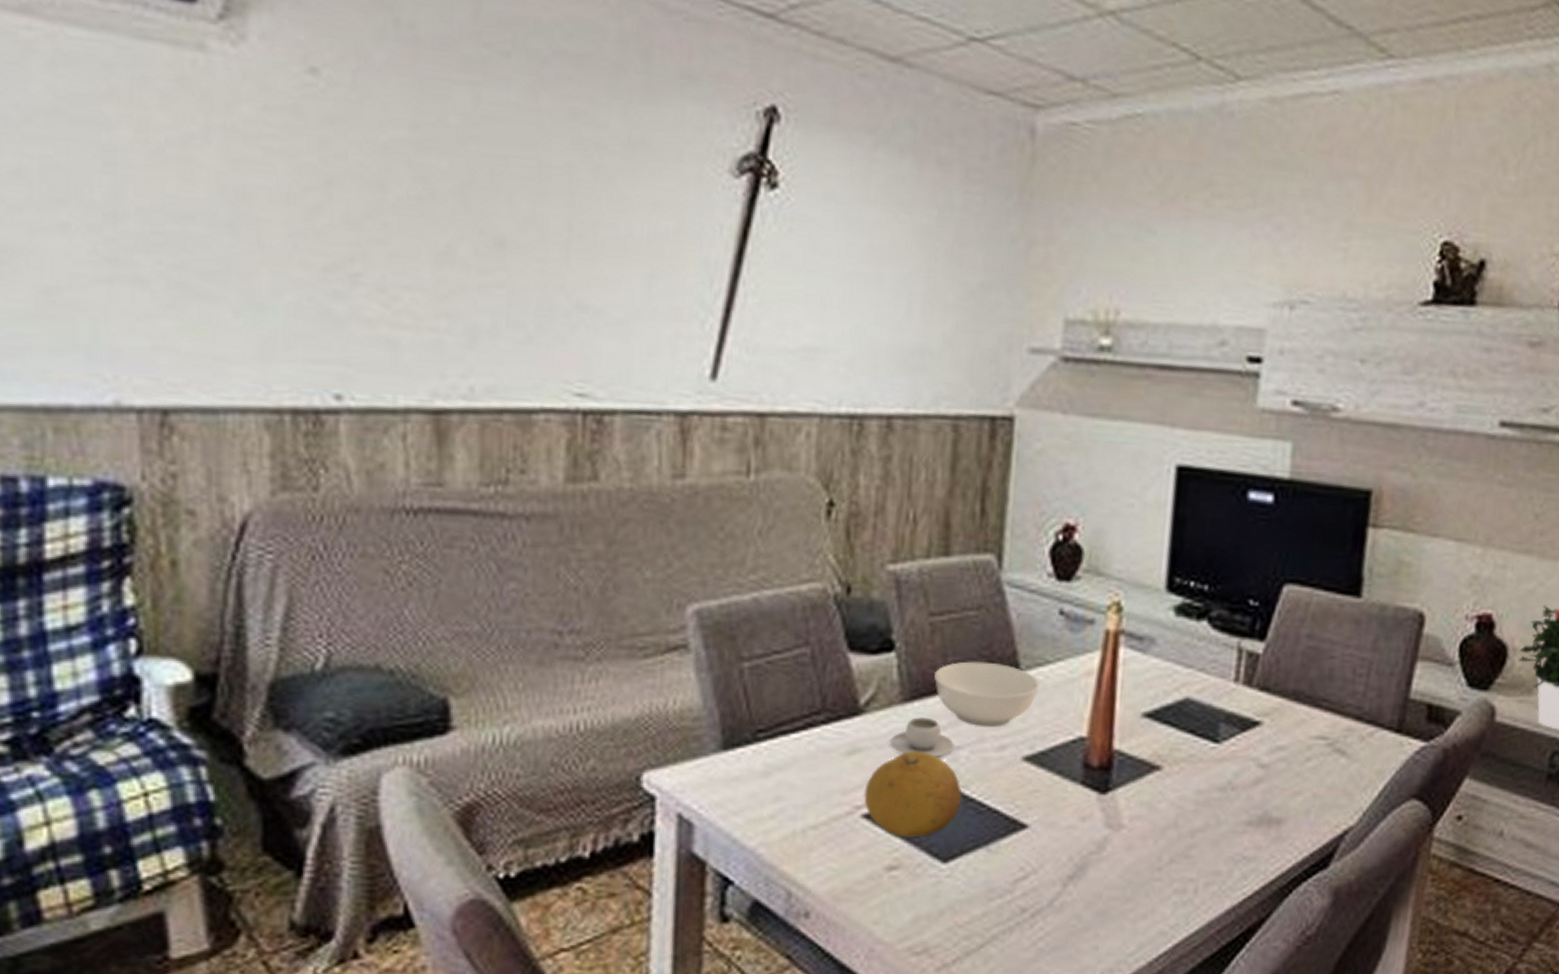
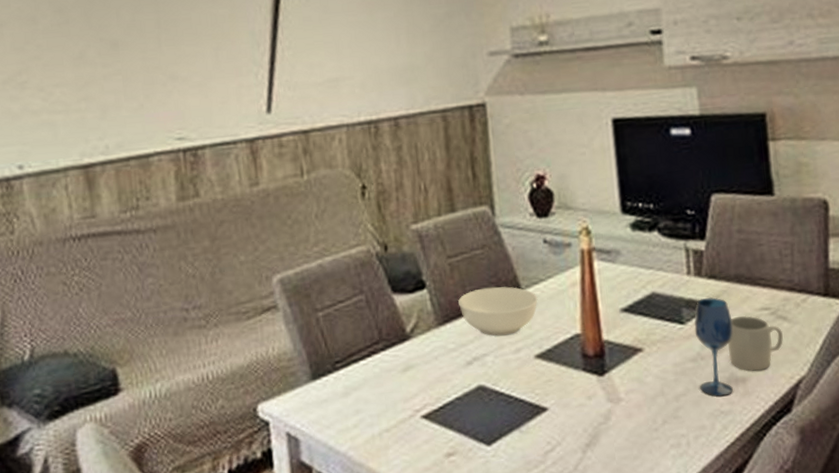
fruit: present [864,751,962,838] -> none [420,361,494,430]
teacup: present [890,717,954,757] -> none [433,335,482,365]
wineglass: none [1223,713,1279,838] -> present [693,297,734,396]
mug: none [1265,742,1337,812] -> present [727,315,783,371]

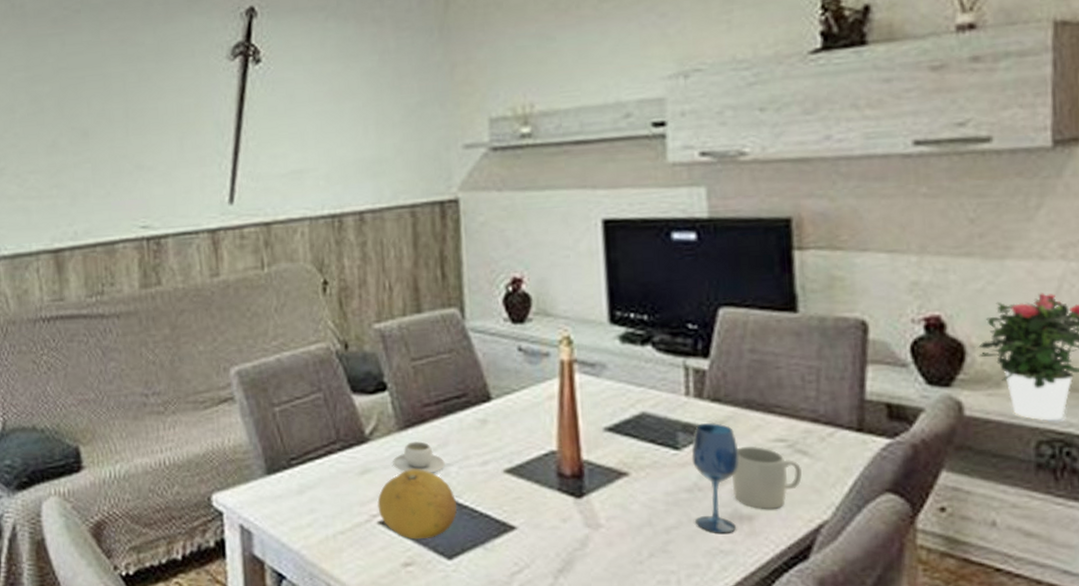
fruit: none [420,361,494,430] -> present [377,469,457,540]
teacup: none [433,335,482,365] -> present [393,441,445,473]
bowl: present [457,286,538,336] -> none [421,394,510,446]

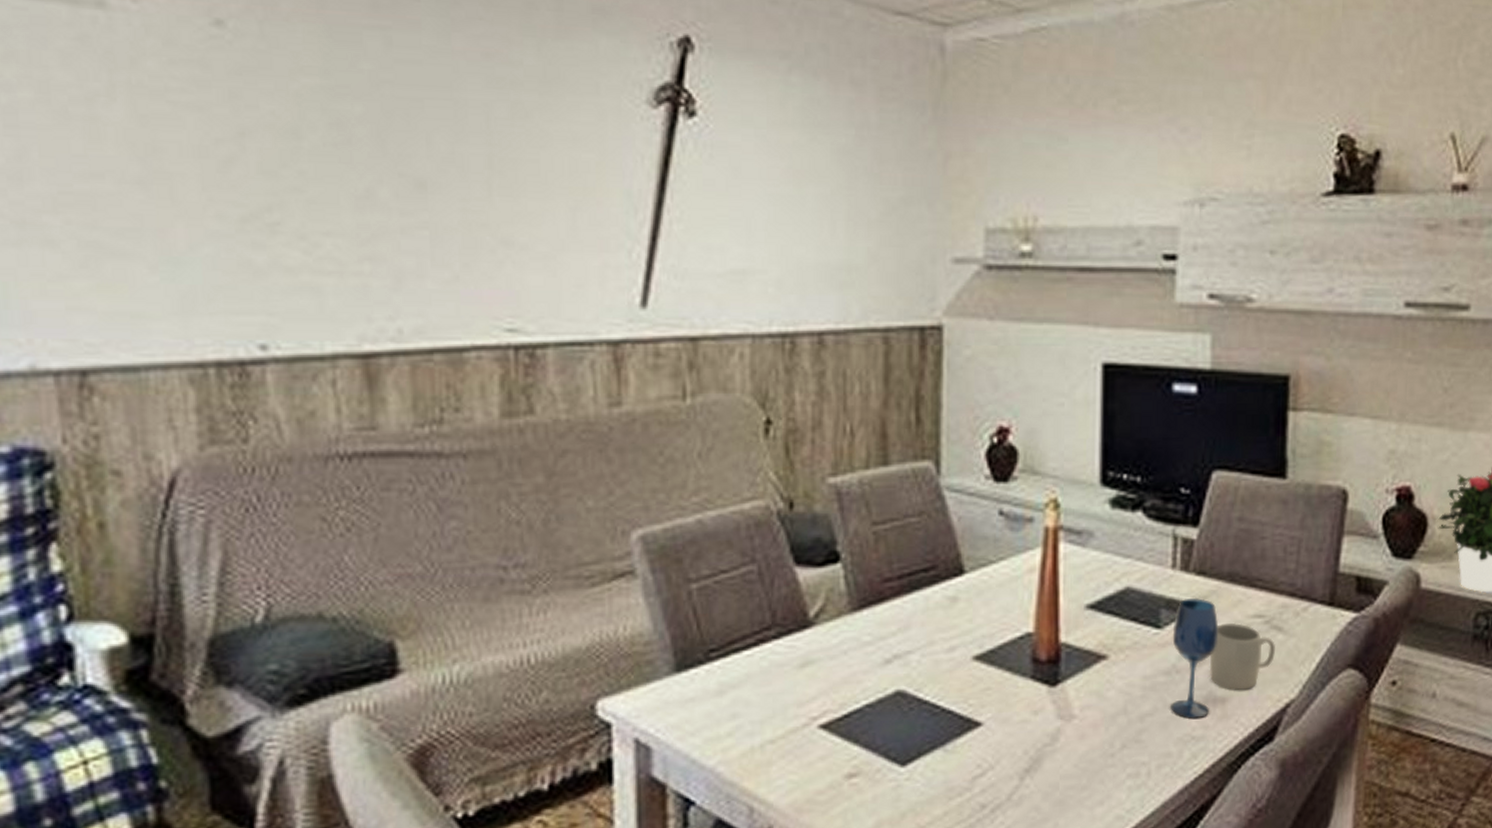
fruit: present [377,469,457,540] -> none [819,658,915,745]
teacup: present [393,441,445,473] -> none [841,625,905,663]

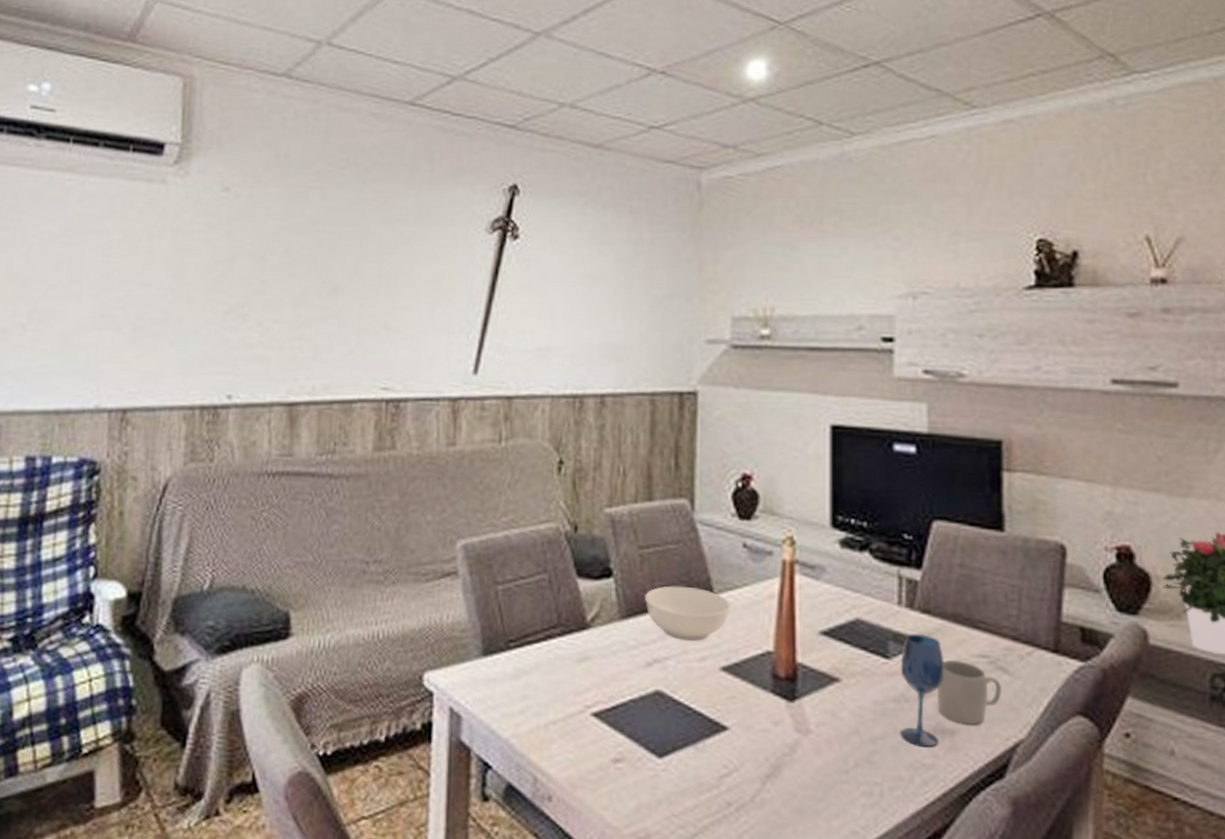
bowl: none [880,566,984,629] -> present [644,586,730,641]

